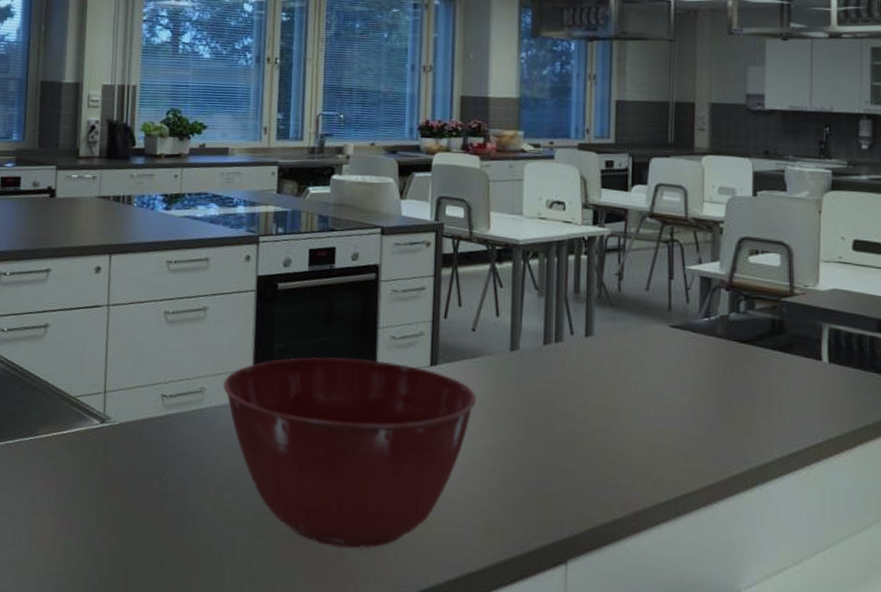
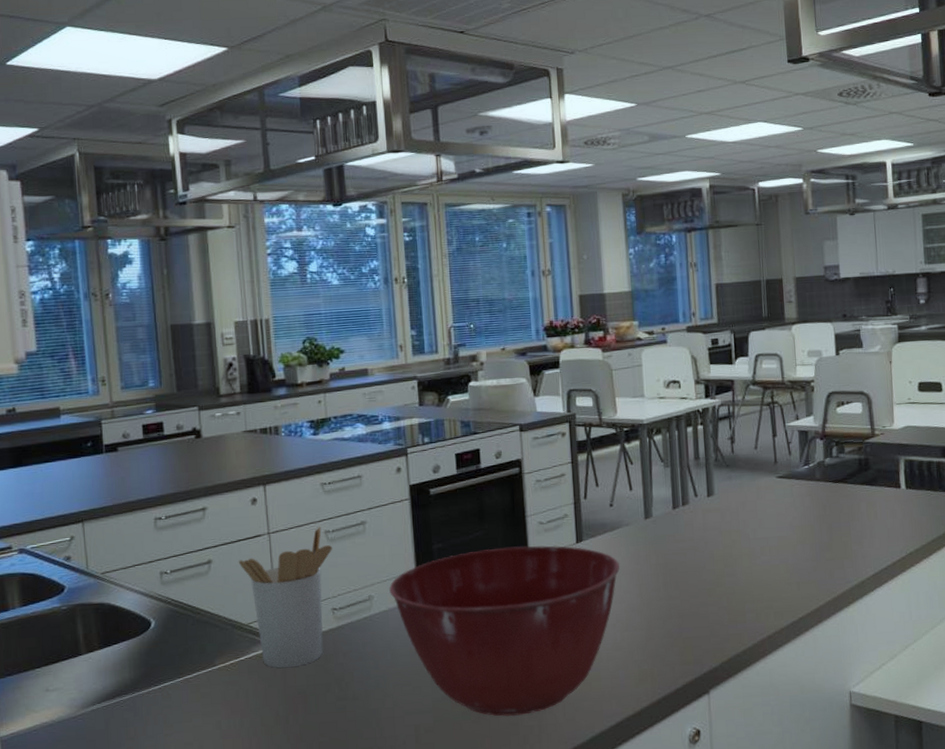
utensil holder: none [74,306,170,451] -> present [238,527,332,668]

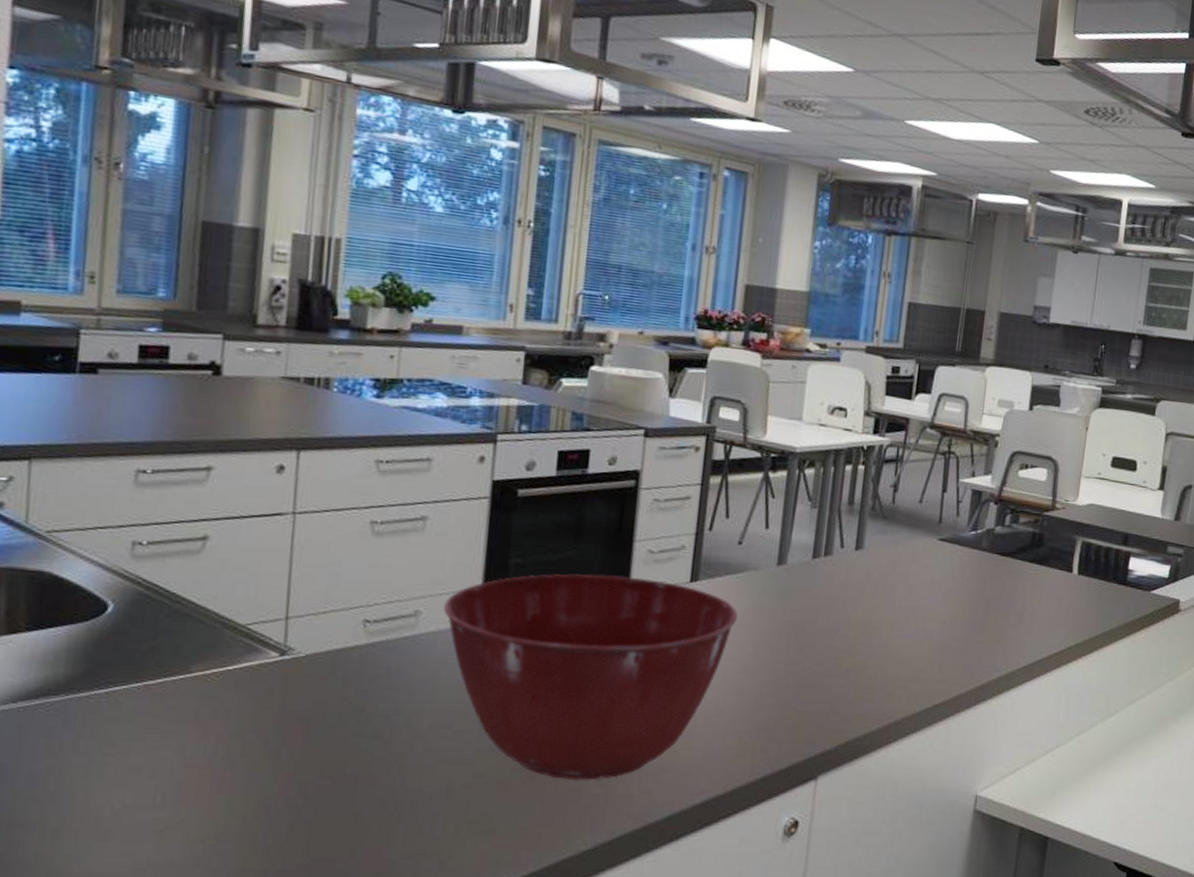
utensil holder: present [238,527,332,668] -> none [245,515,377,688]

